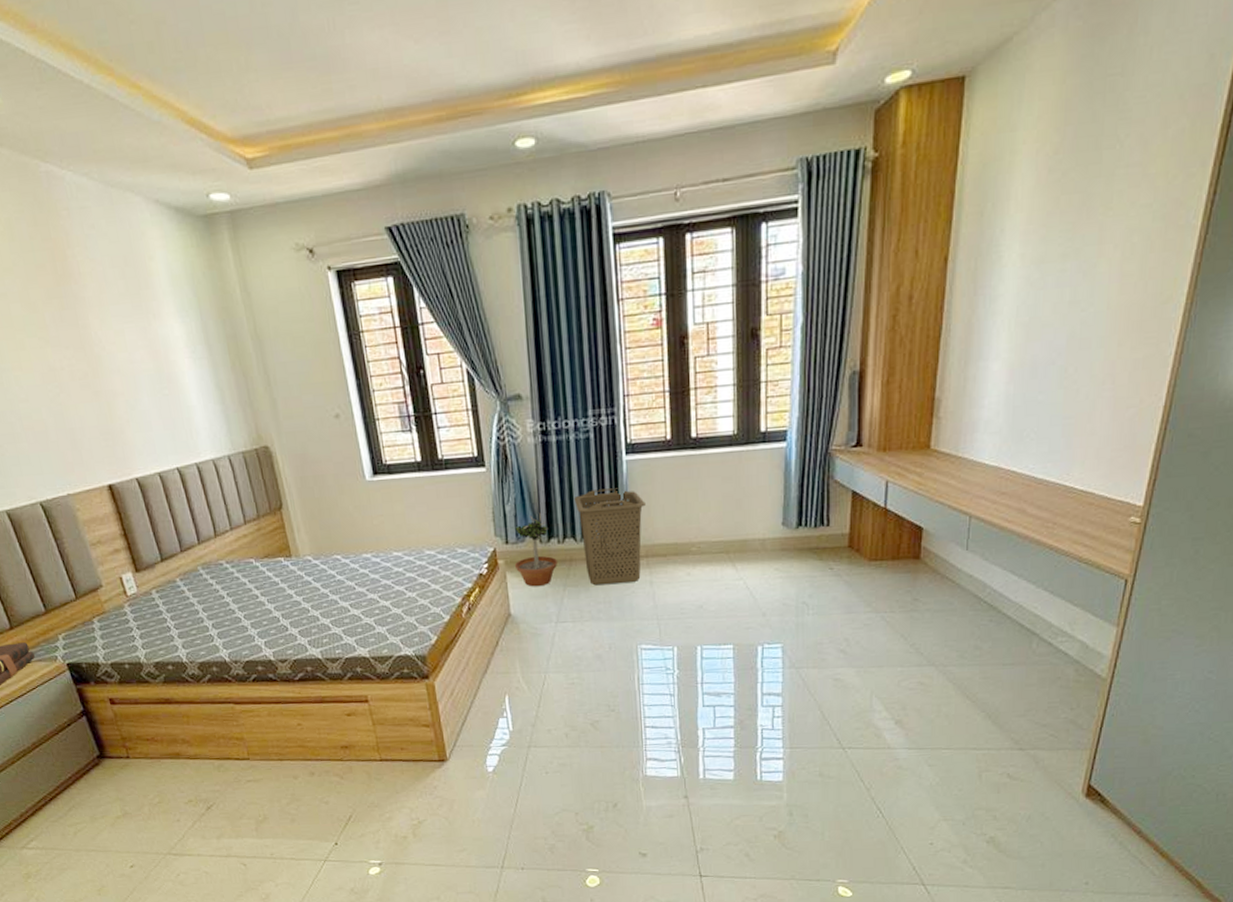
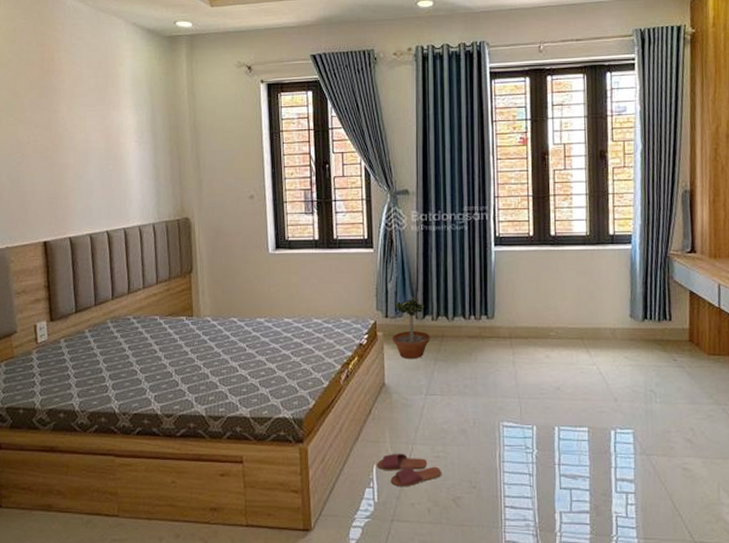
slippers: none [509,682,578,715] -> present [377,453,442,487]
laundry basket: present [573,488,646,586] -> none [448,274,510,362]

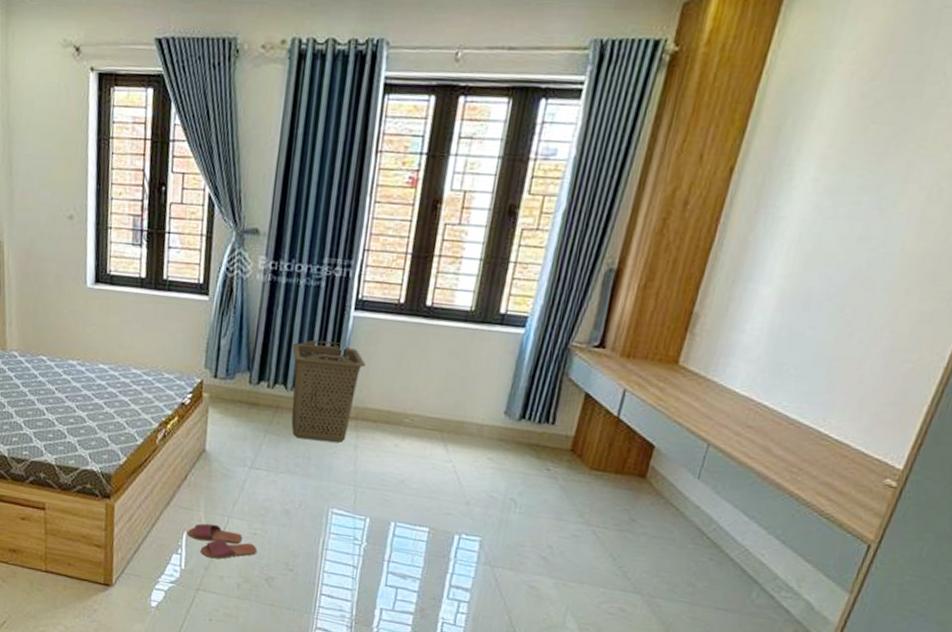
potted tree: present [391,291,431,359] -> none [218,352,264,428]
laundry basket: none [448,274,510,362] -> present [291,339,366,443]

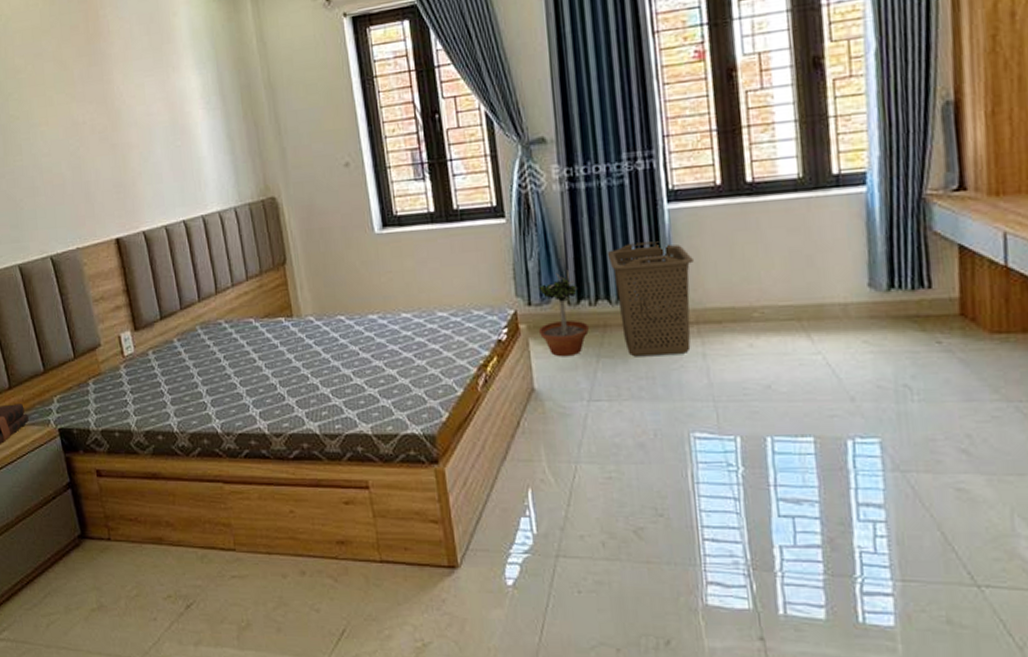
slippers: present [188,523,258,559] -> none [533,474,617,516]
potted tree: none [218,352,264,428] -> present [538,269,590,357]

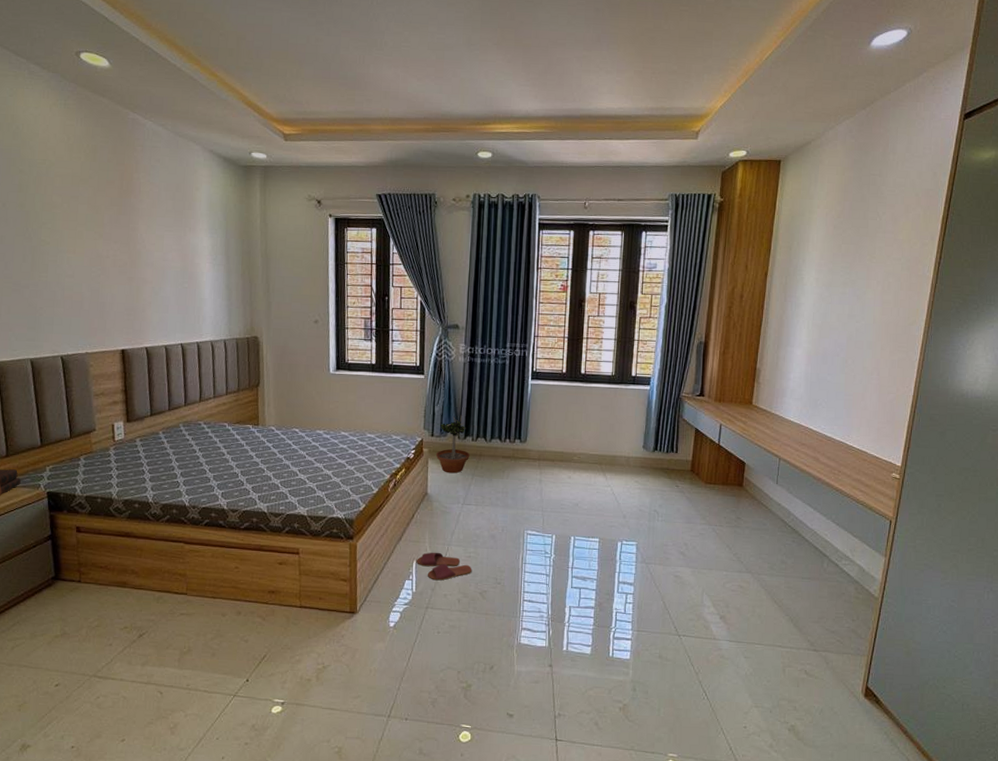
slippers: none [533,474,617,516] -> present [417,552,472,581]
laundry basket: present [607,241,693,357] -> none [488,403,542,479]

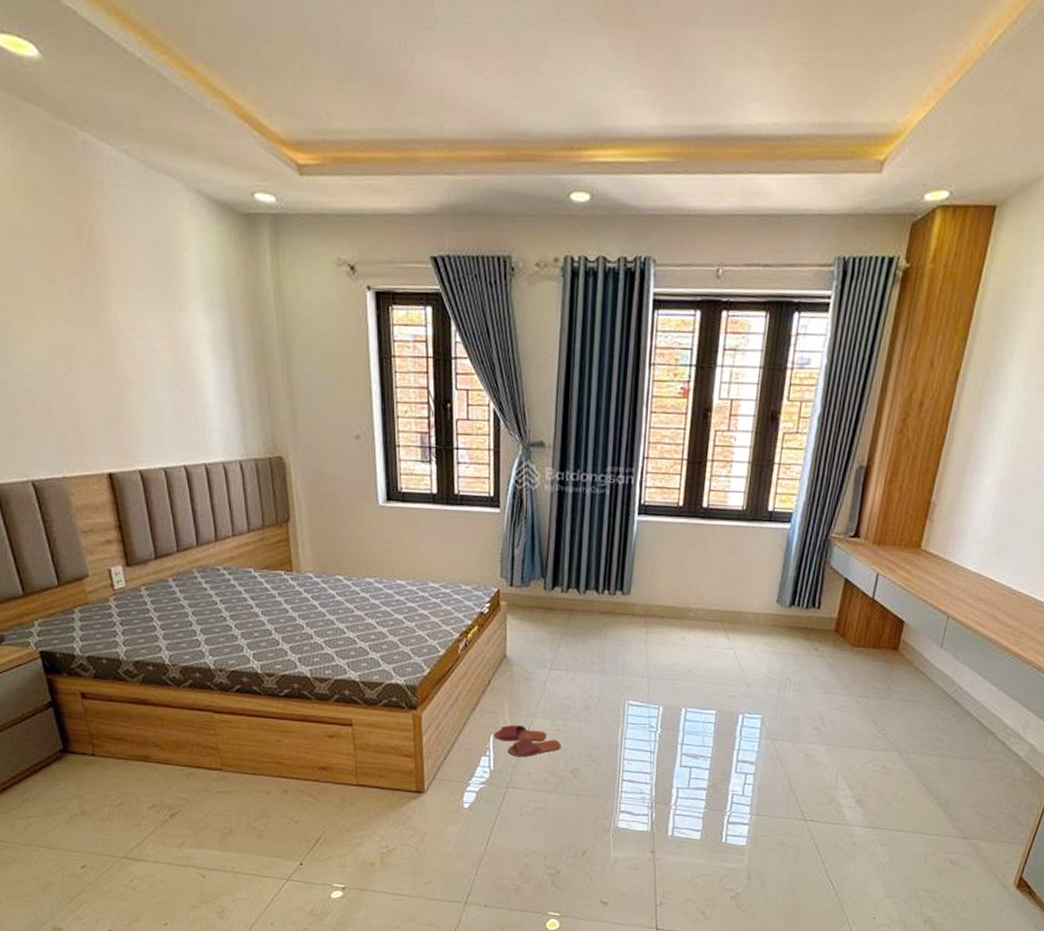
potted tree: present [435,415,470,474] -> none [516,560,560,632]

